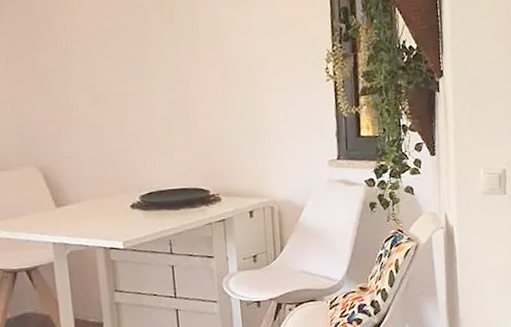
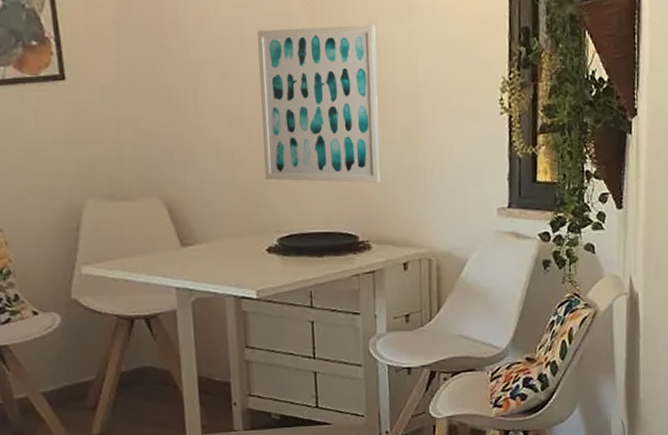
wall art: none [116,12,227,147] -> present [257,25,380,183]

